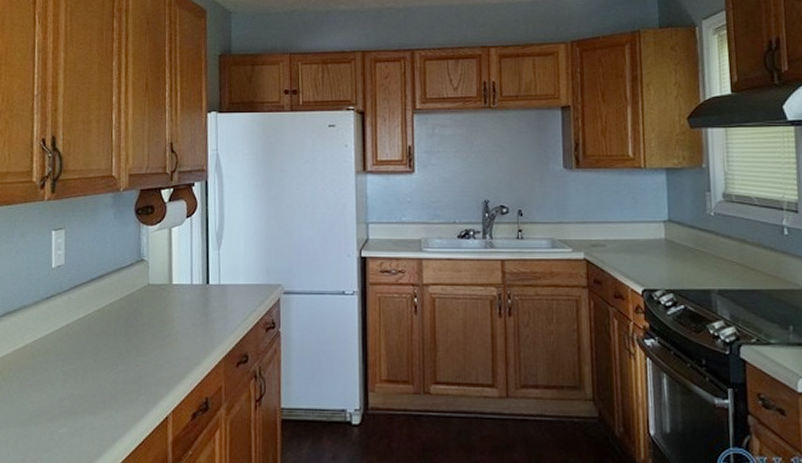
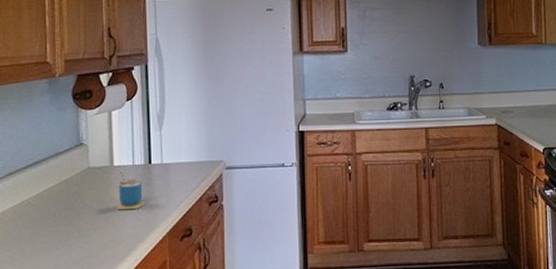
cup: none [174,289,202,330] -> present [117,170,146,209]

